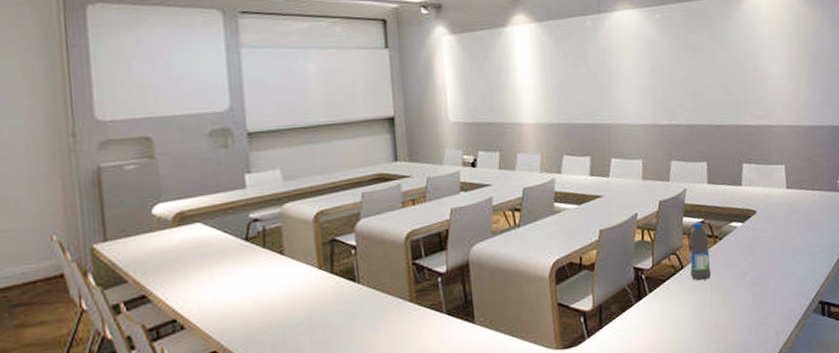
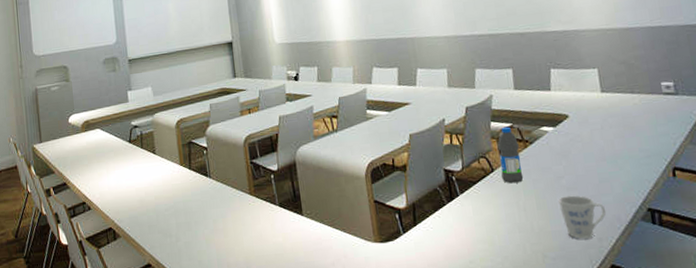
mug: none [742,290,784,334] -> present [558,195,607,239]

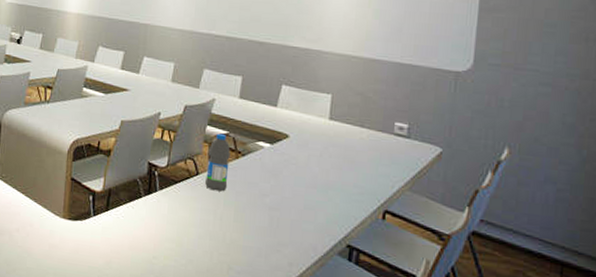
mug: present [558,195,607,239] -> none [257,214,304,261]

